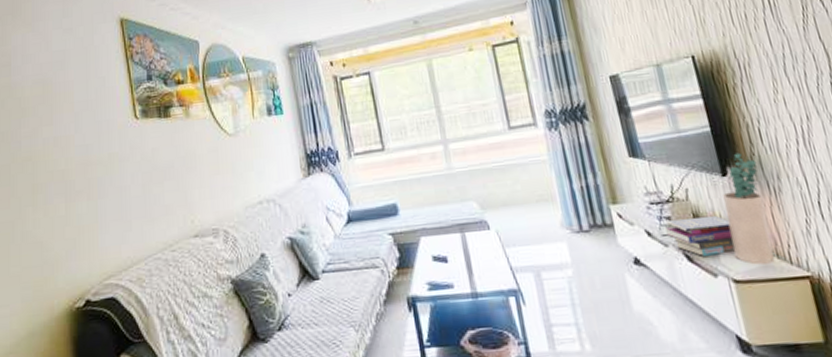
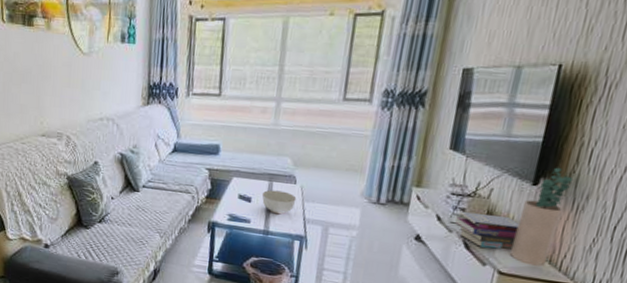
bowl: none [457,240,496,270] -> present [261,190,297,215]

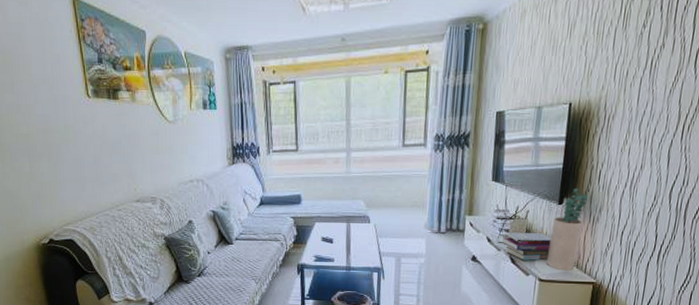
bowl: present [261,190,297,215] -> none [341,230,372,251]

